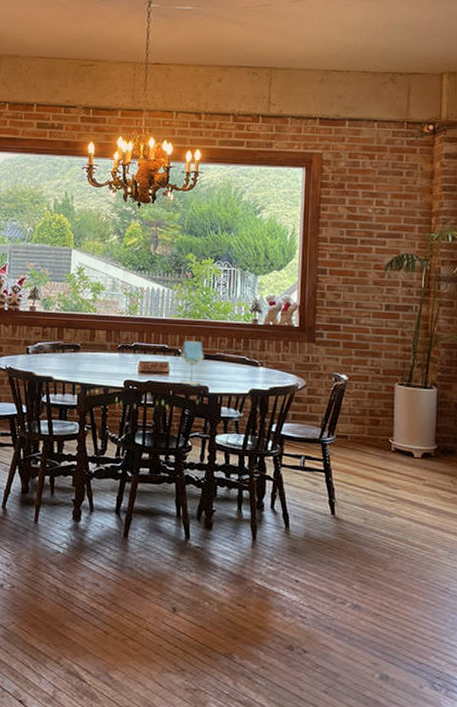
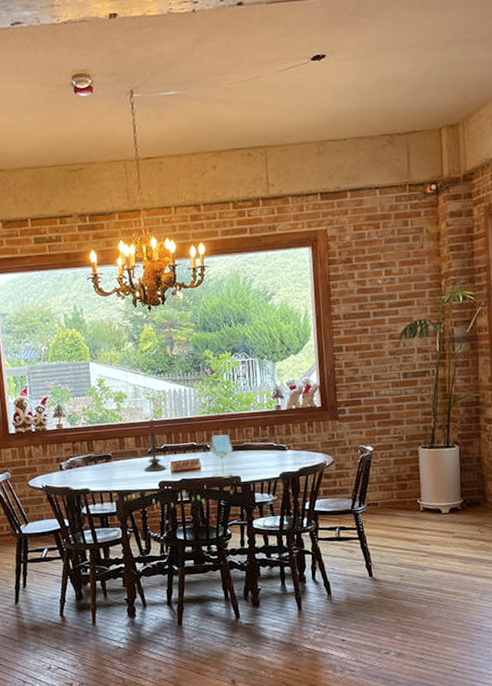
candle: none [112,314,134,370] -> present [144,418,166,472]

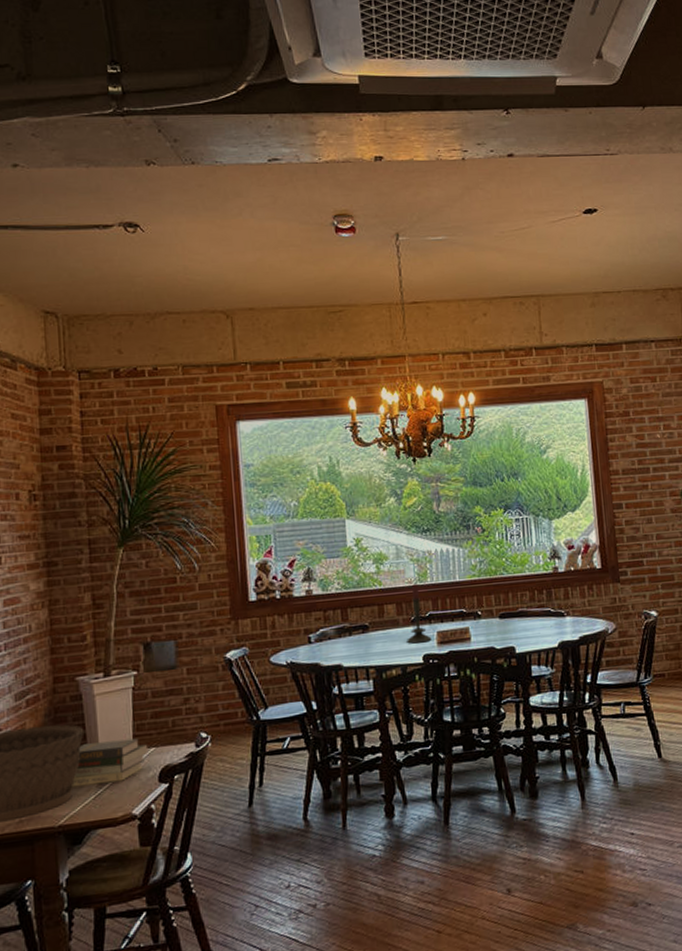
wine glass: present [209,434,233,478] -> none [480,599,507,650]

